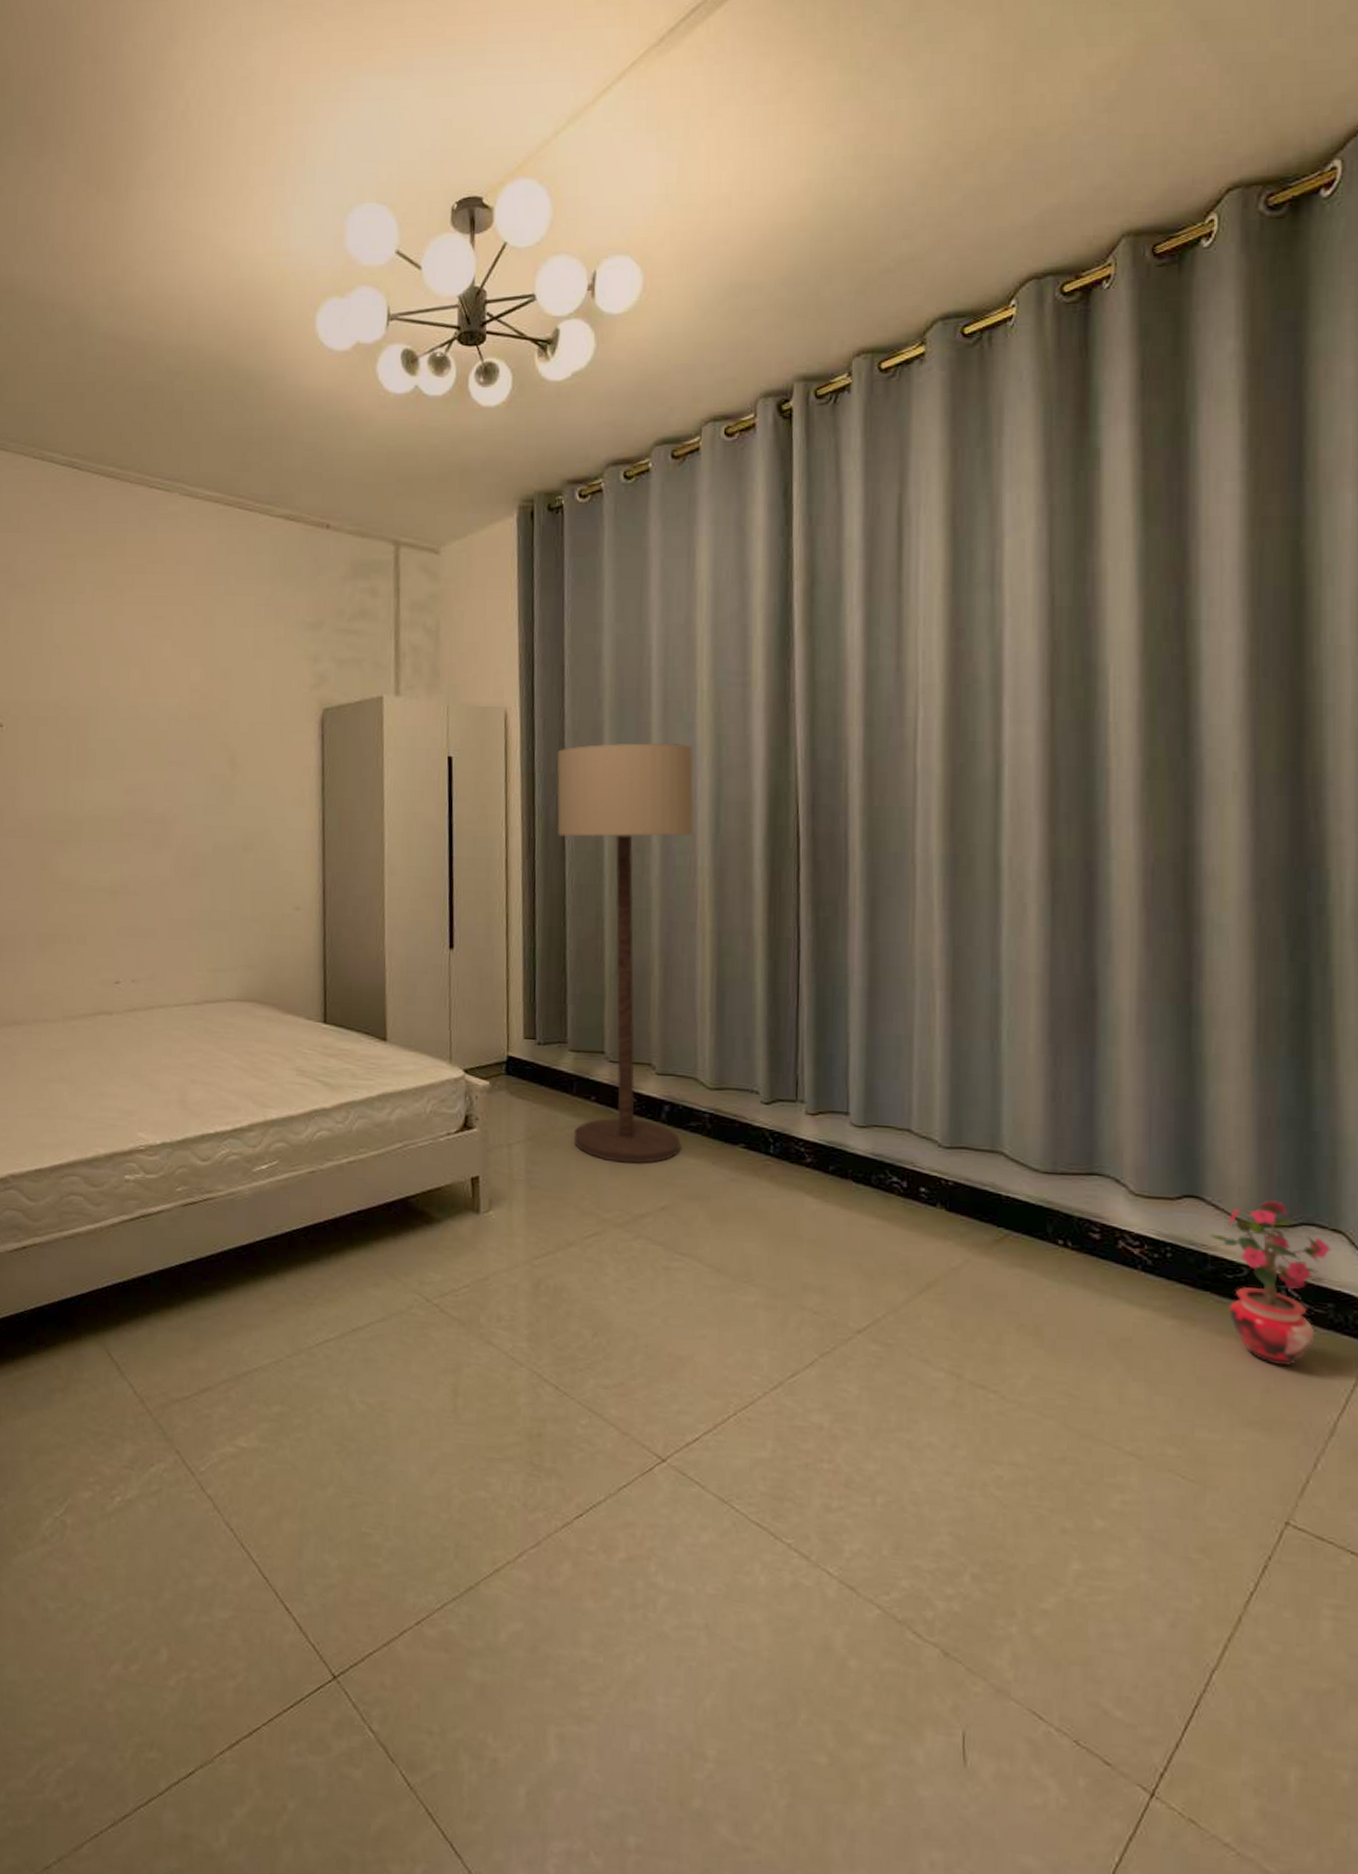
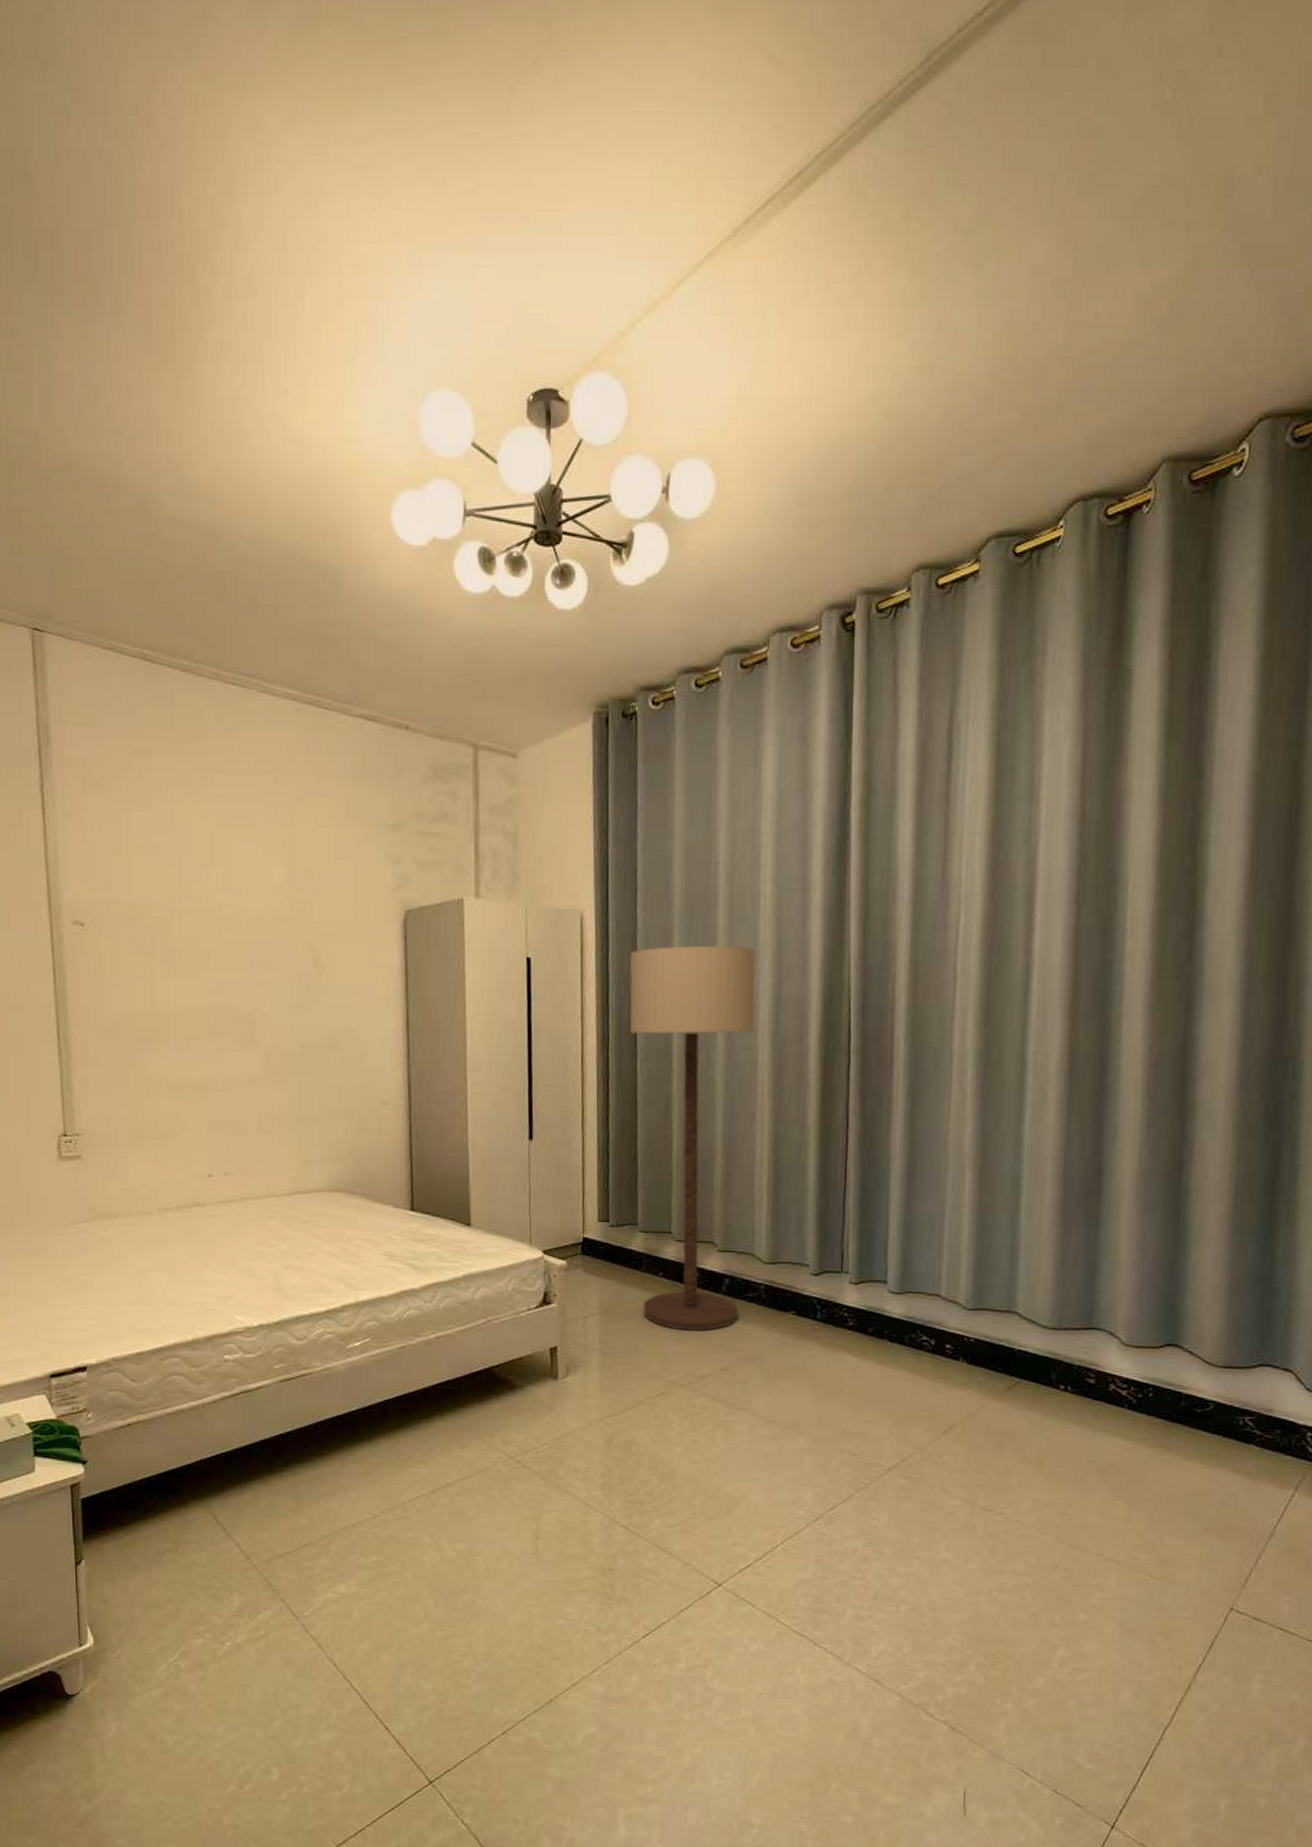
potted plant: present [1209,1199,1331,1366] -> none [1185,1345,1282,1482]

